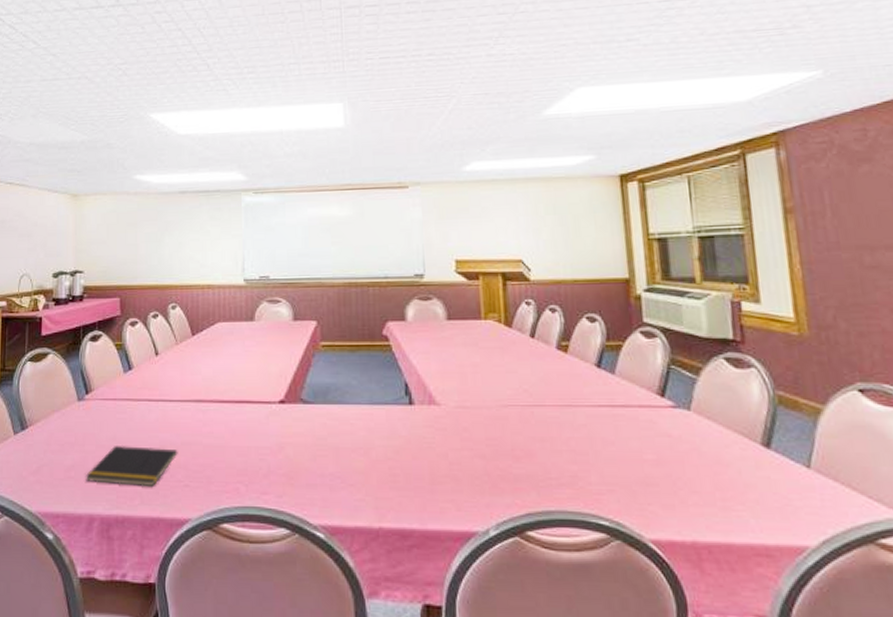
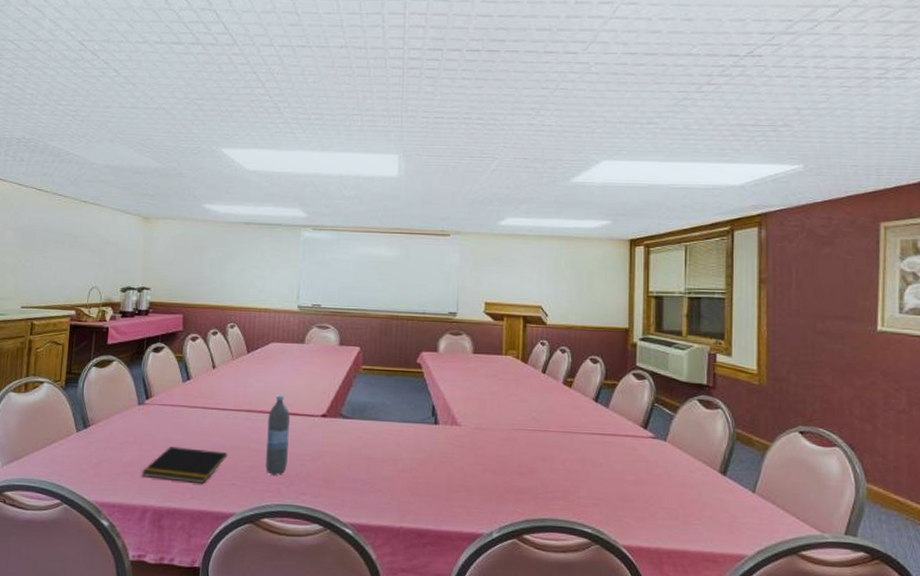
water bottle: none [220,381,245,474] -> present [266,395,290,476]

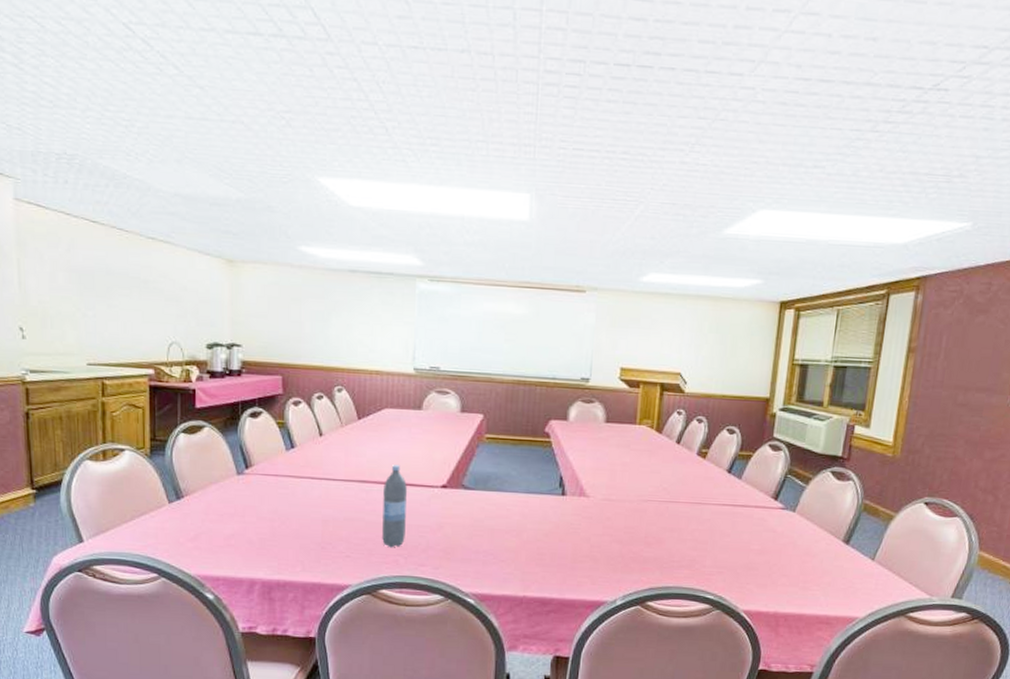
notepad: present [141,447,228,483] -> none [245,518,340,556]

